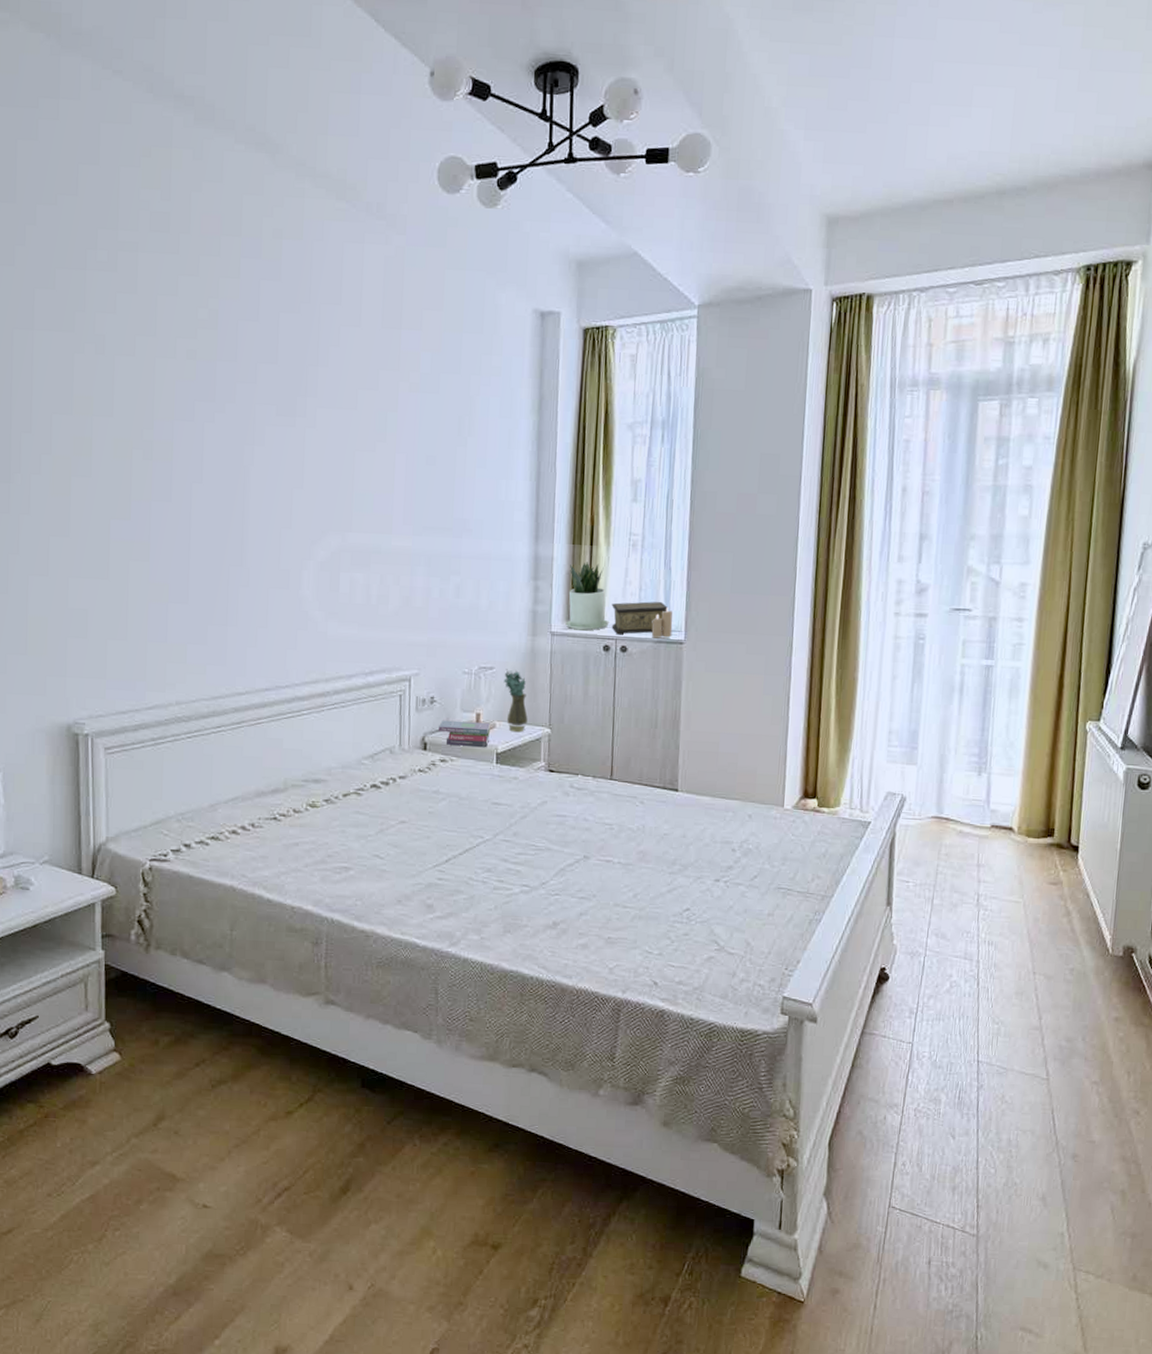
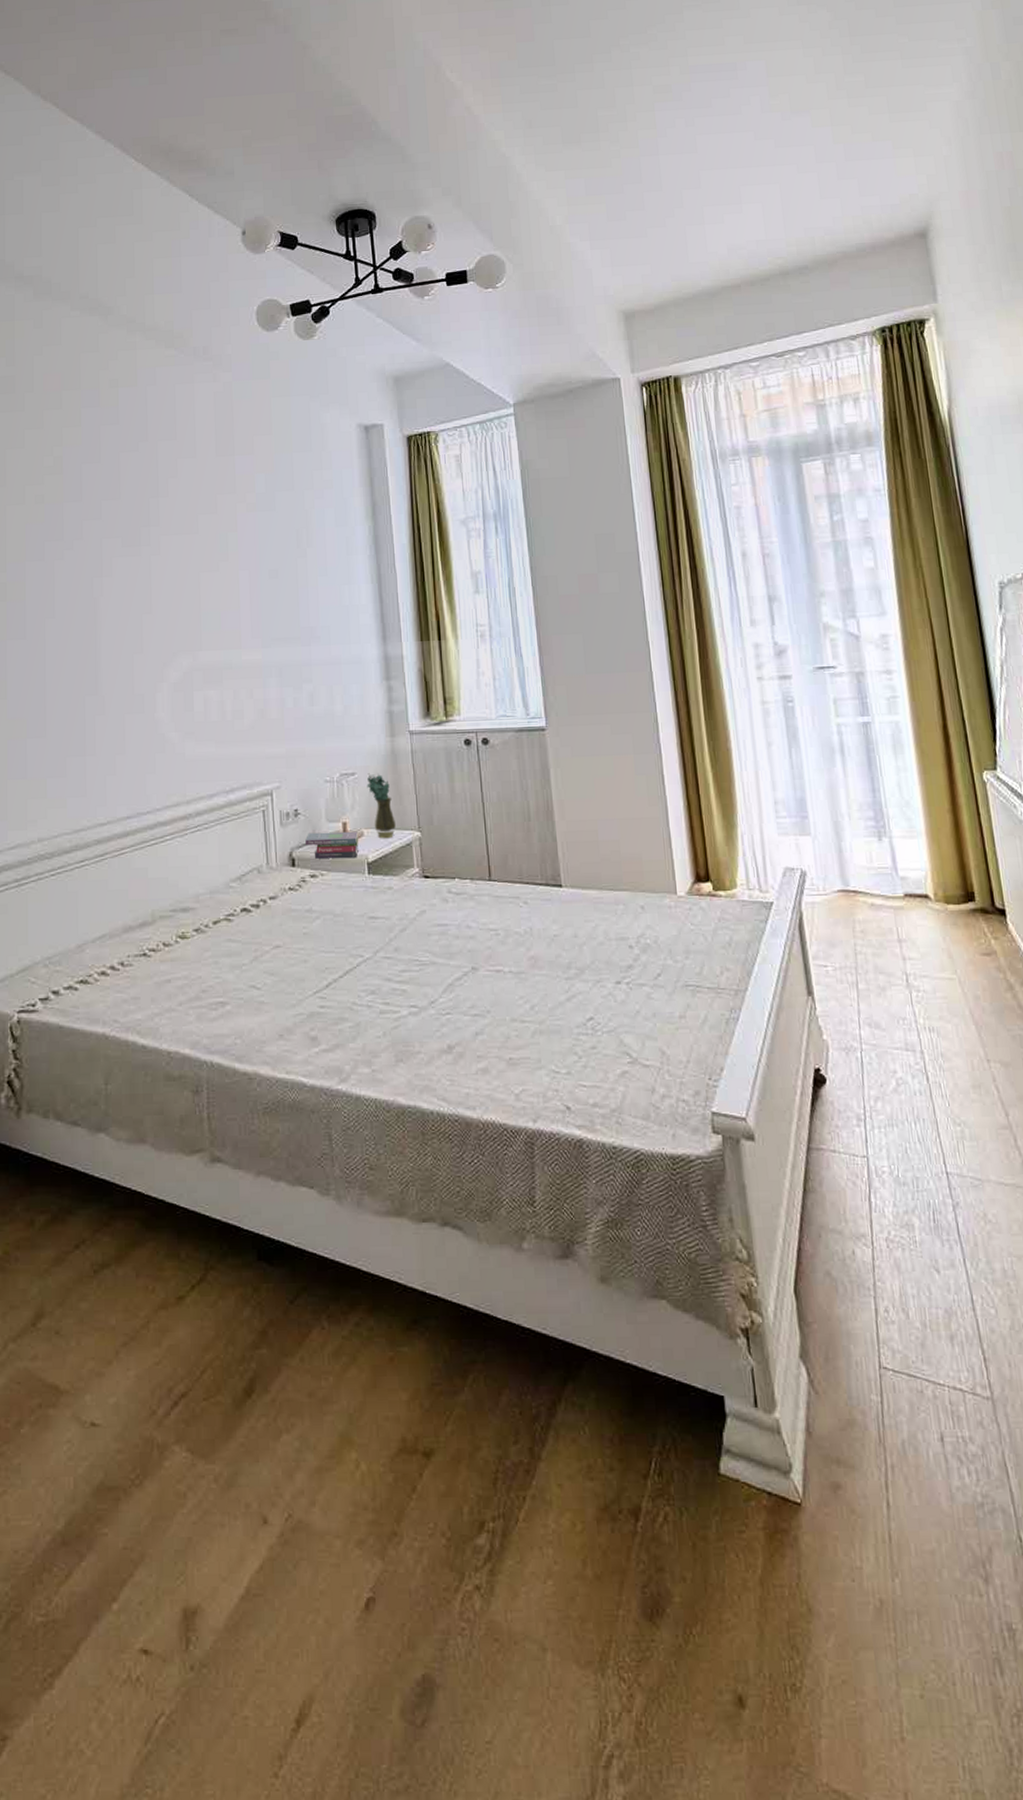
planter: present [565,562,609,631] -> none [421,657,467,727]
decorative box: present [611,601,668,635] -> none [467,689,525,727]
candle: present [651,608,673,639] -> none [510,695,533,727]

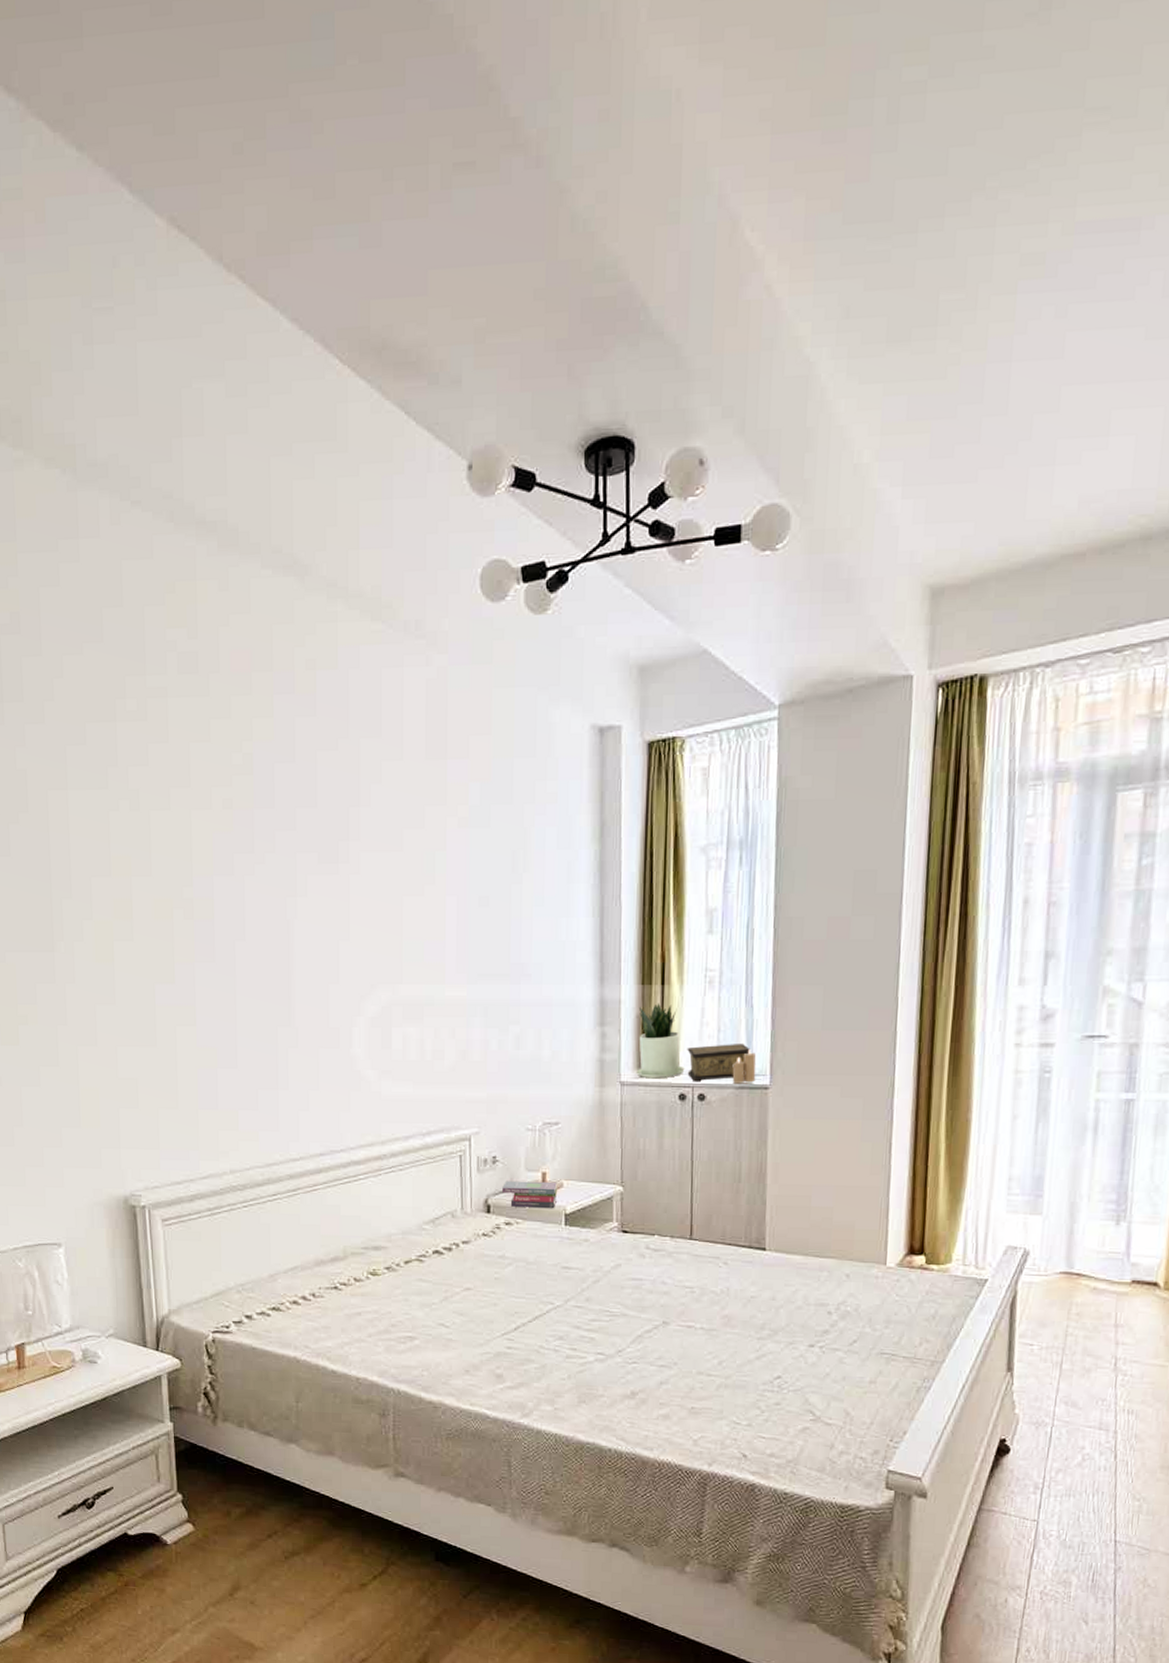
vase: present [367,773,396,839] -> none [570,1124,598,1192]
planter: none [421,657,467,727] -> present [636,1003,685,1079]
decorative box: none [467,689,525,727] -> present [687,1042,750,1082]
candle: none [510,695,533,727] -> present [732,1050,757,1084]

